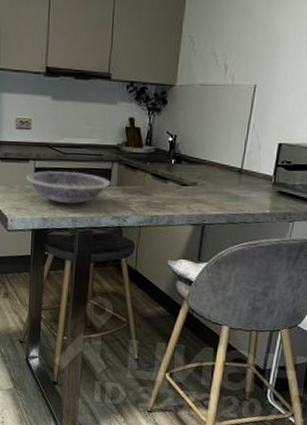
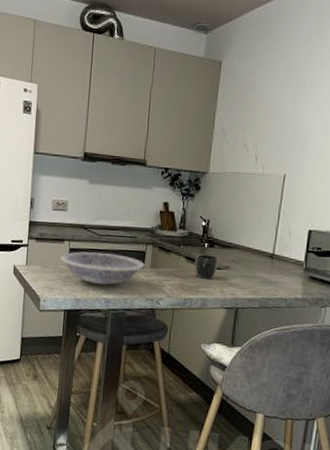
mug: none [161,171,186,196] -> present [195,254,219,279]

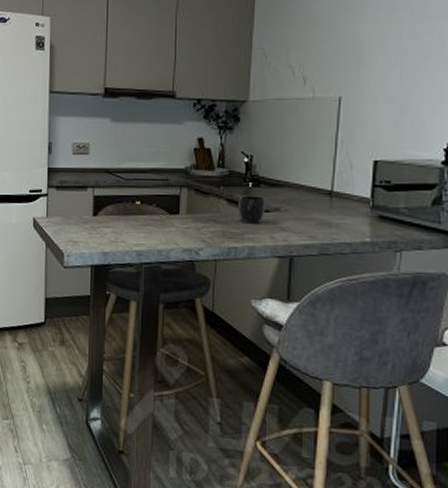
bowl: present [61,251,145,285] -> none [84,198,180,235]

